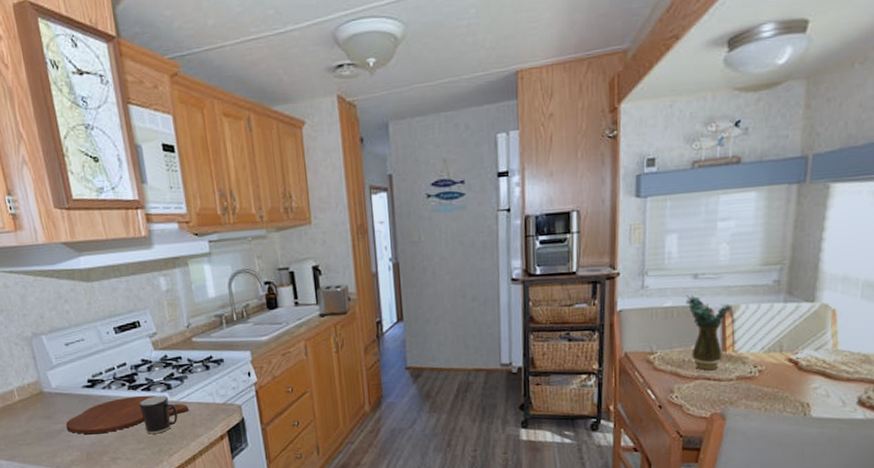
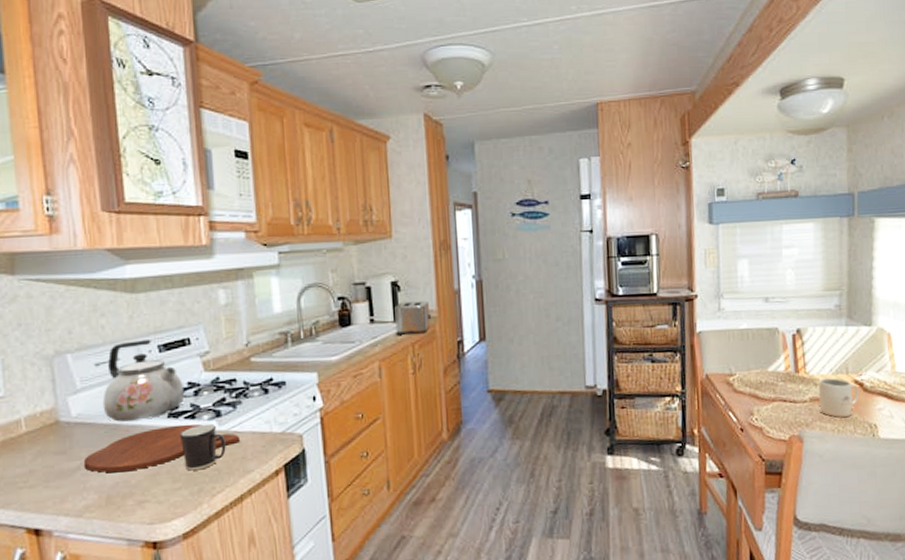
kettle: none [74,323,140,393] -> present [102,340,185,422]
vase: present [686,294,730,371] -> none [759,317,799,392]
mug: none [746,356,793,397] -> present [818,378,859,418]

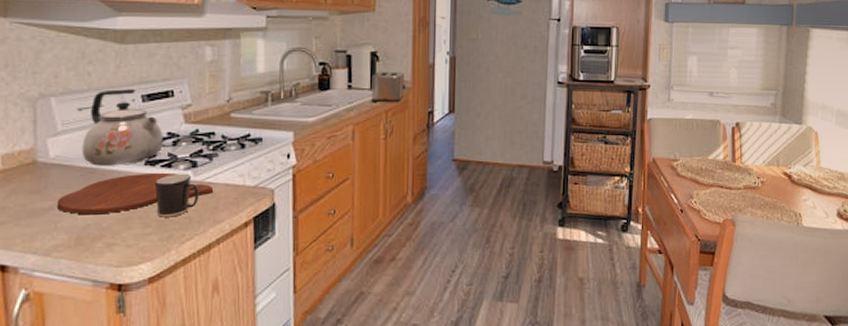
mug: present [818,378,859,418] -> none [751,169,787,206]

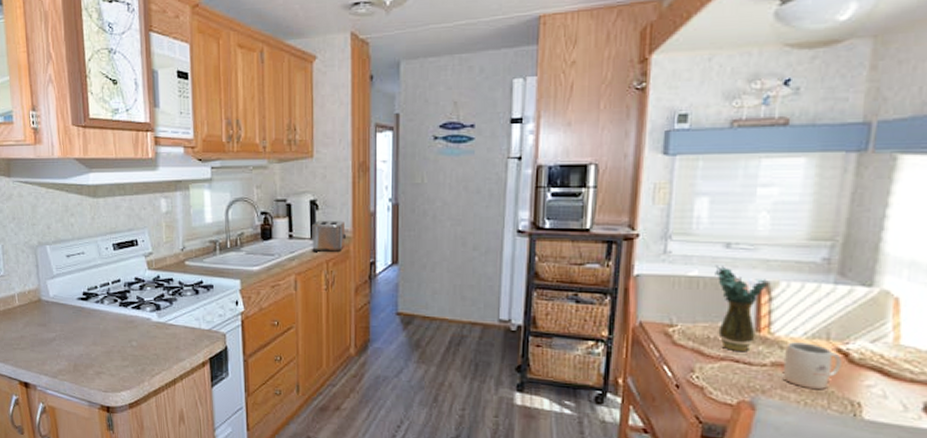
cutting board: present [56,172,213,214] -> none [58,313,174,346]
kettle: present [81,89,164,166] -> none [71,238,133,306]
mug: present [154,173,199,218] -> none [128,315,163,353]
vase: none [703,109,738,179] -> present [714,264,767,352]
mug: none [751,169,787,206] -> present [782,342,842,390]

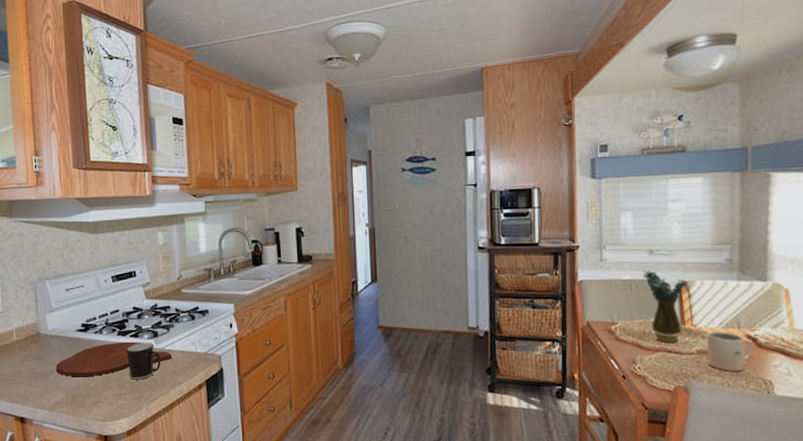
cutting board: none [58,313,174,346] -> present [56,341,171,376]
mug: none [128,315,163,353] -> present [126,342,161,380]
toaster: present [312,220,347,253] -> none [298,245,330,275]

